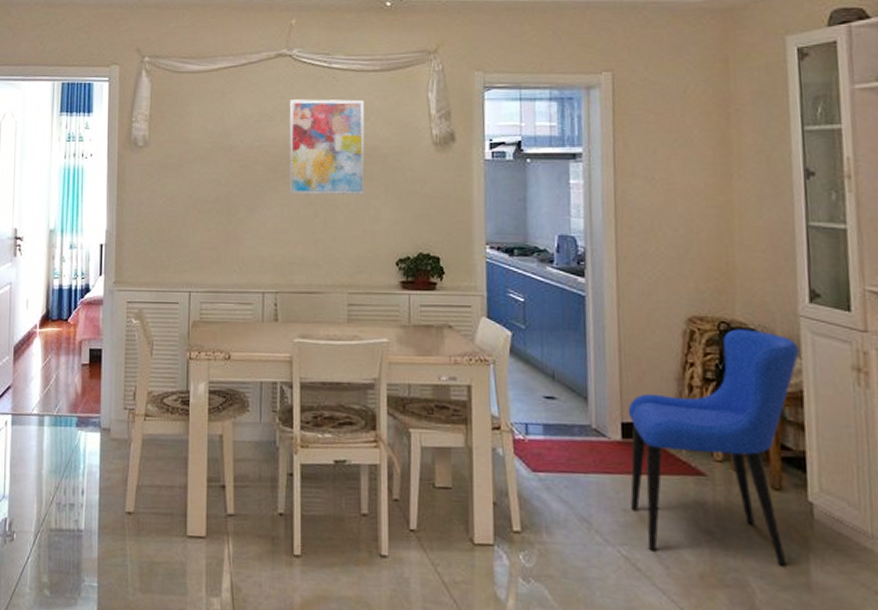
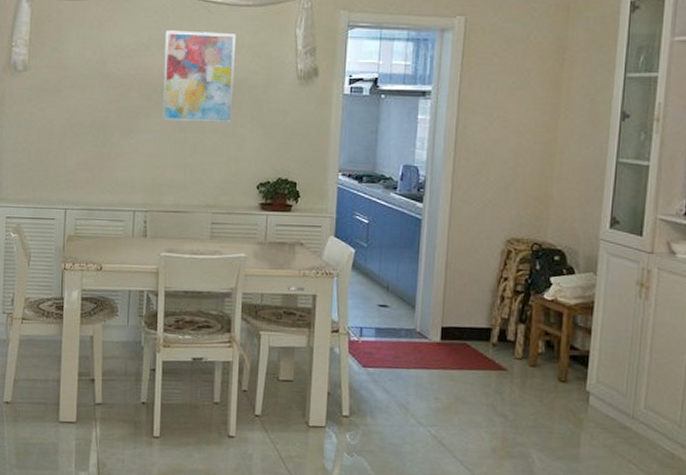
dining chair: present [628,329,799,566] -> none [442,249,596,441]

